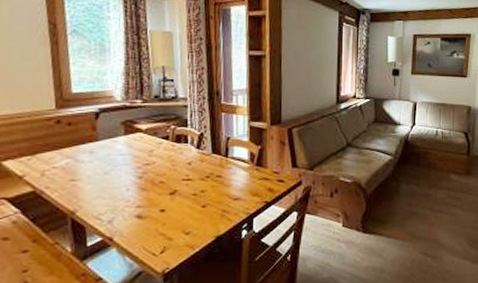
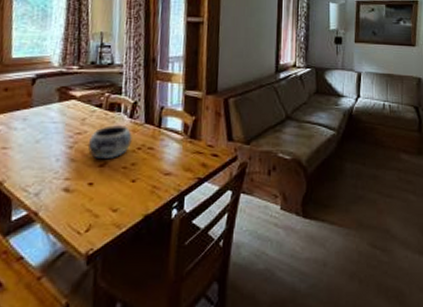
decorative bowl: none [157,156,200,188] -> present [87,125,132,160]

